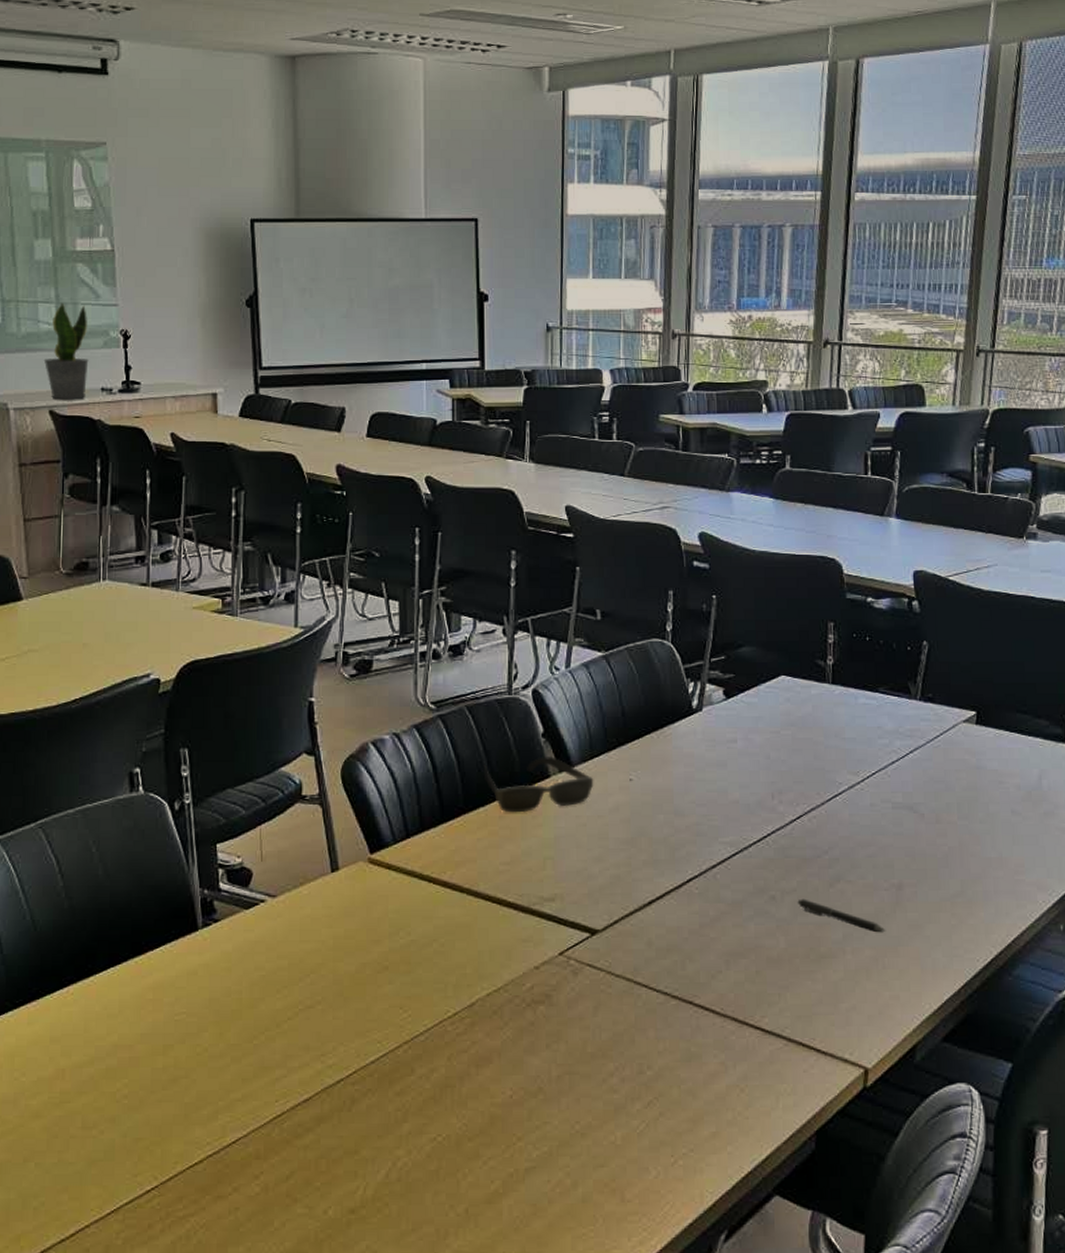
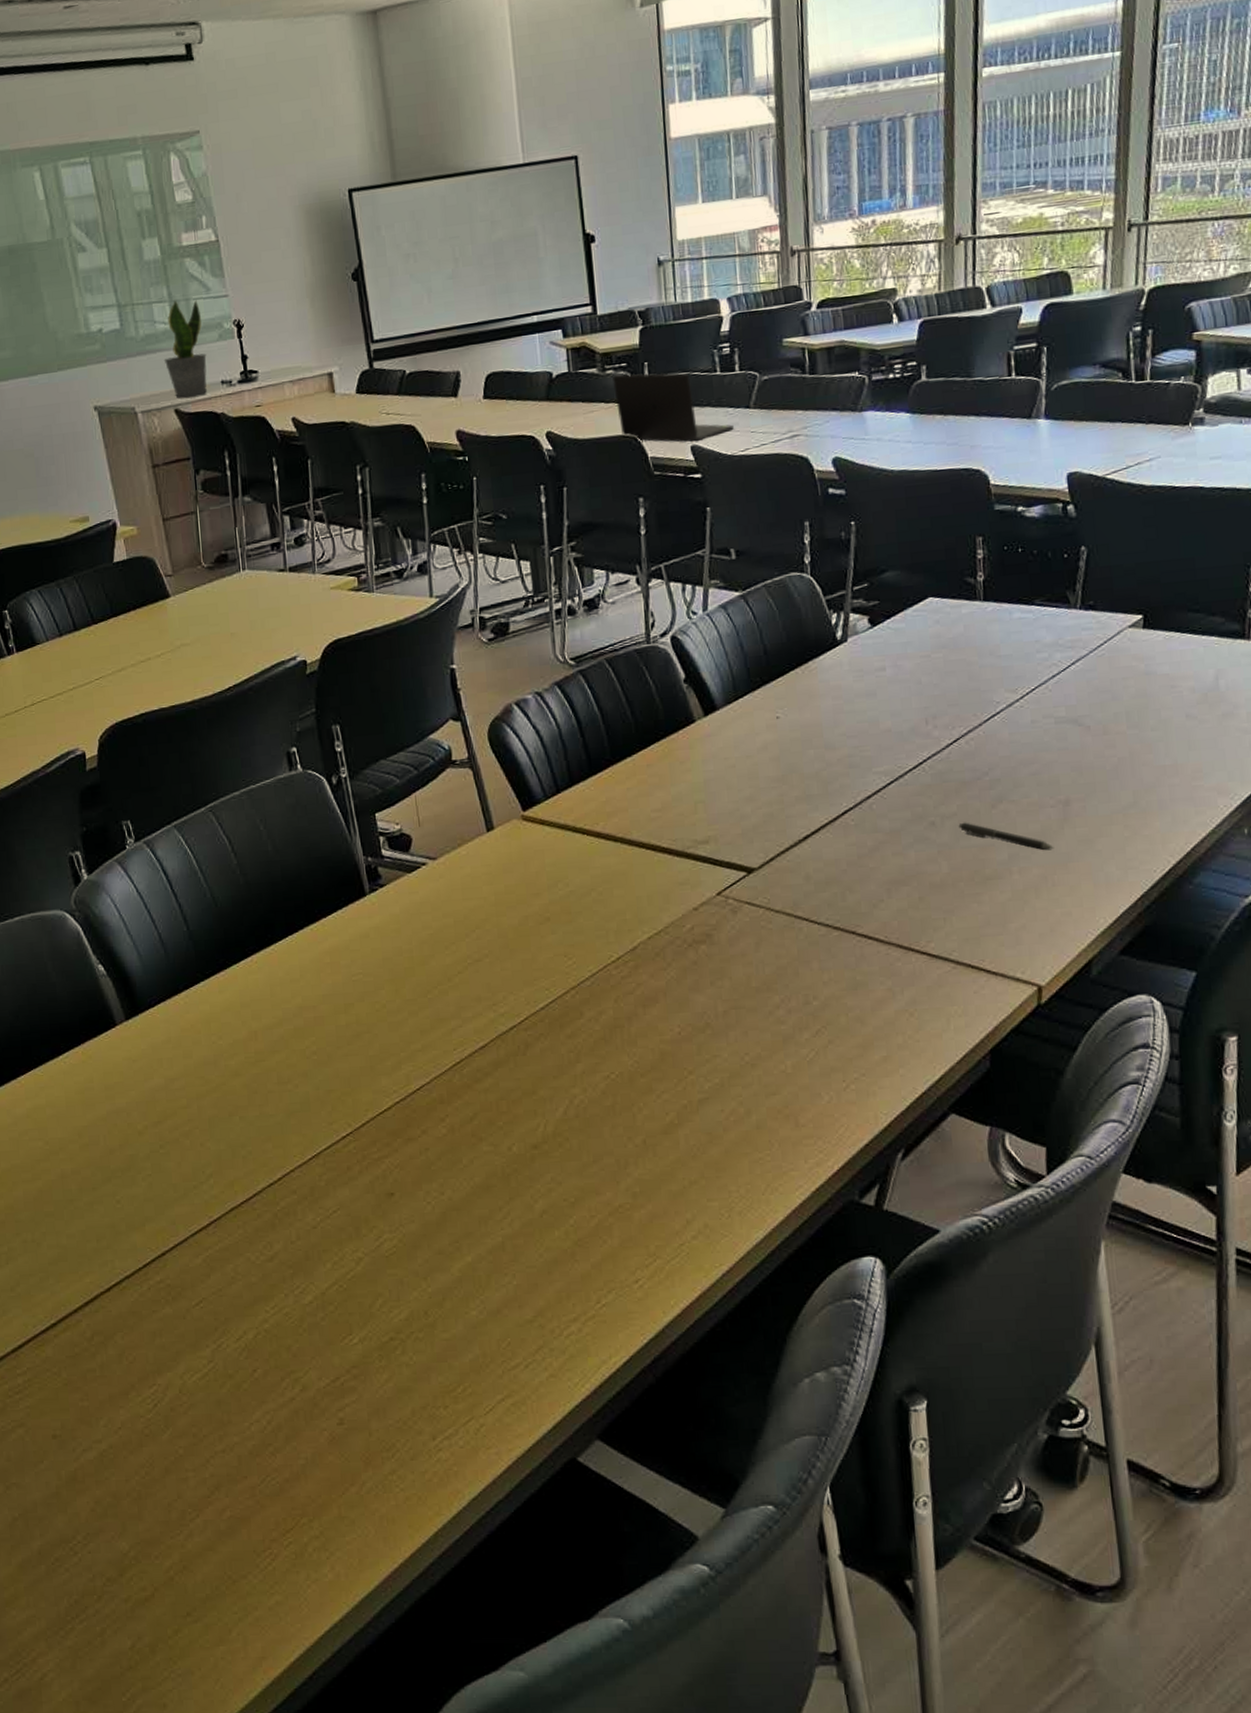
glasses: present [483,756,594,813] -> none [627,701,741,761]
laptop: none [495,429,608,503] -> present [613,373,734,442]

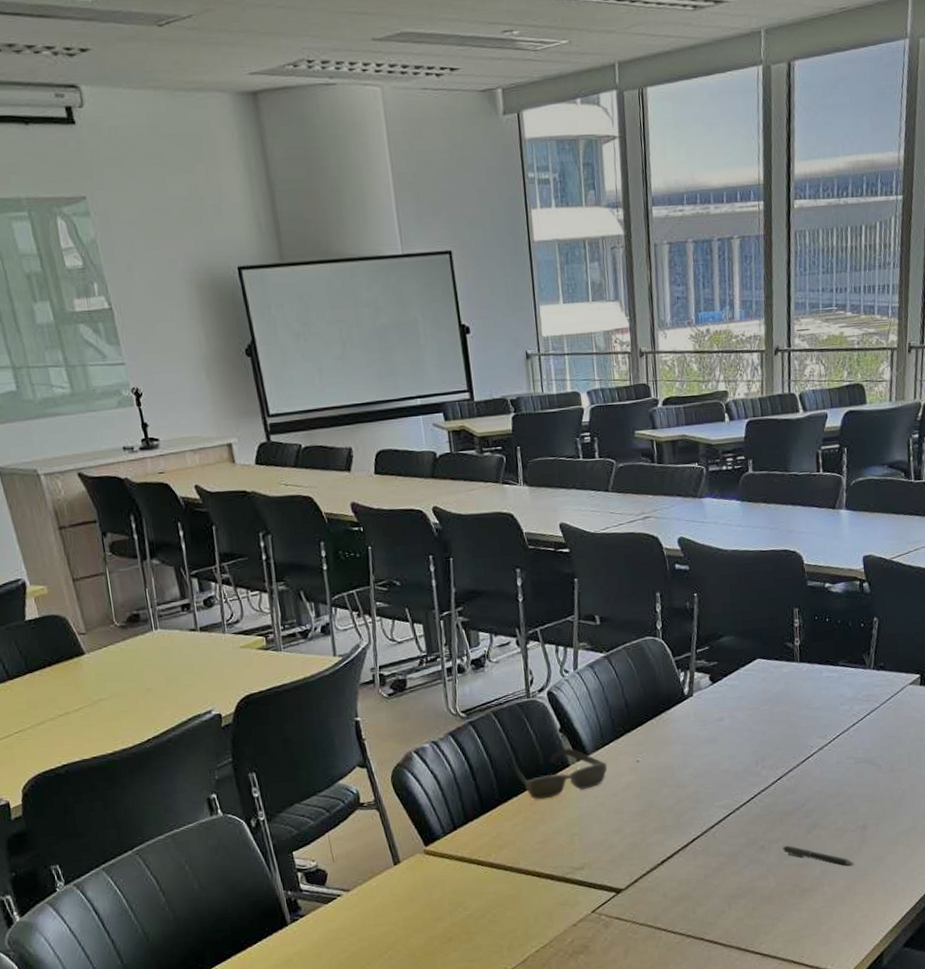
potted plant: present [163,300,207,400] -> none [63,365,110,464]
laptop: present [613,373,734,442] -> none [490,456,596,520]
glasses: none [627,701,741,761] -> present [512,748,608,800]

